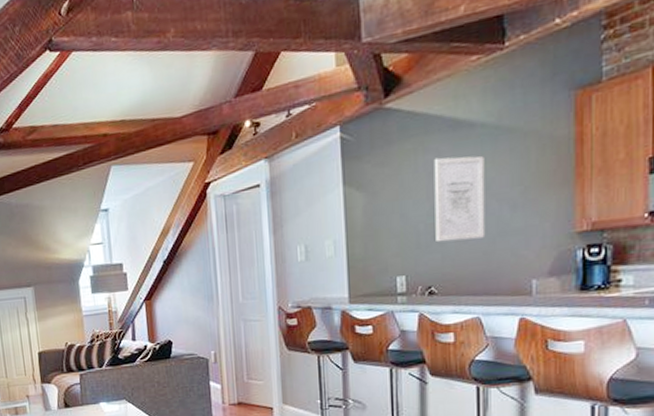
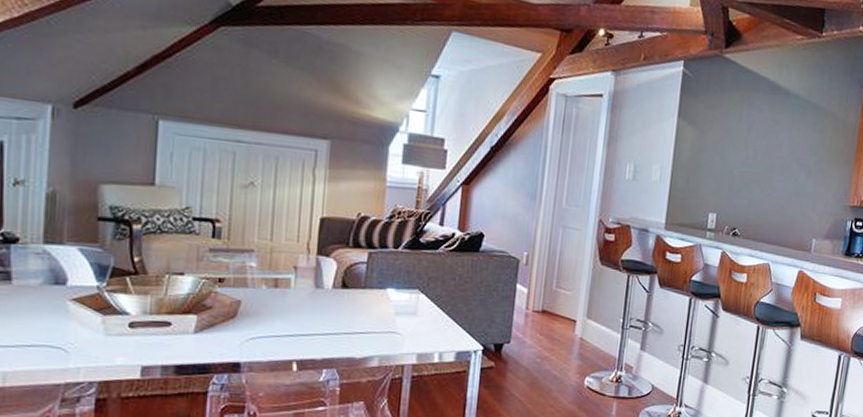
wall art: present [434,155,486,242] -> none [746,114,794,194]

